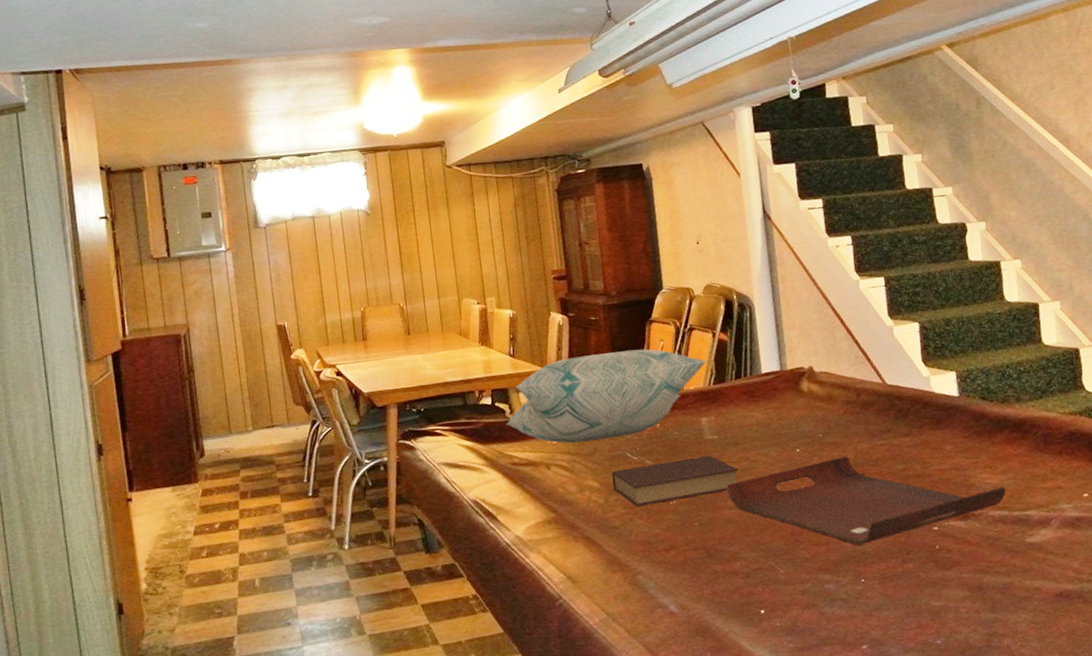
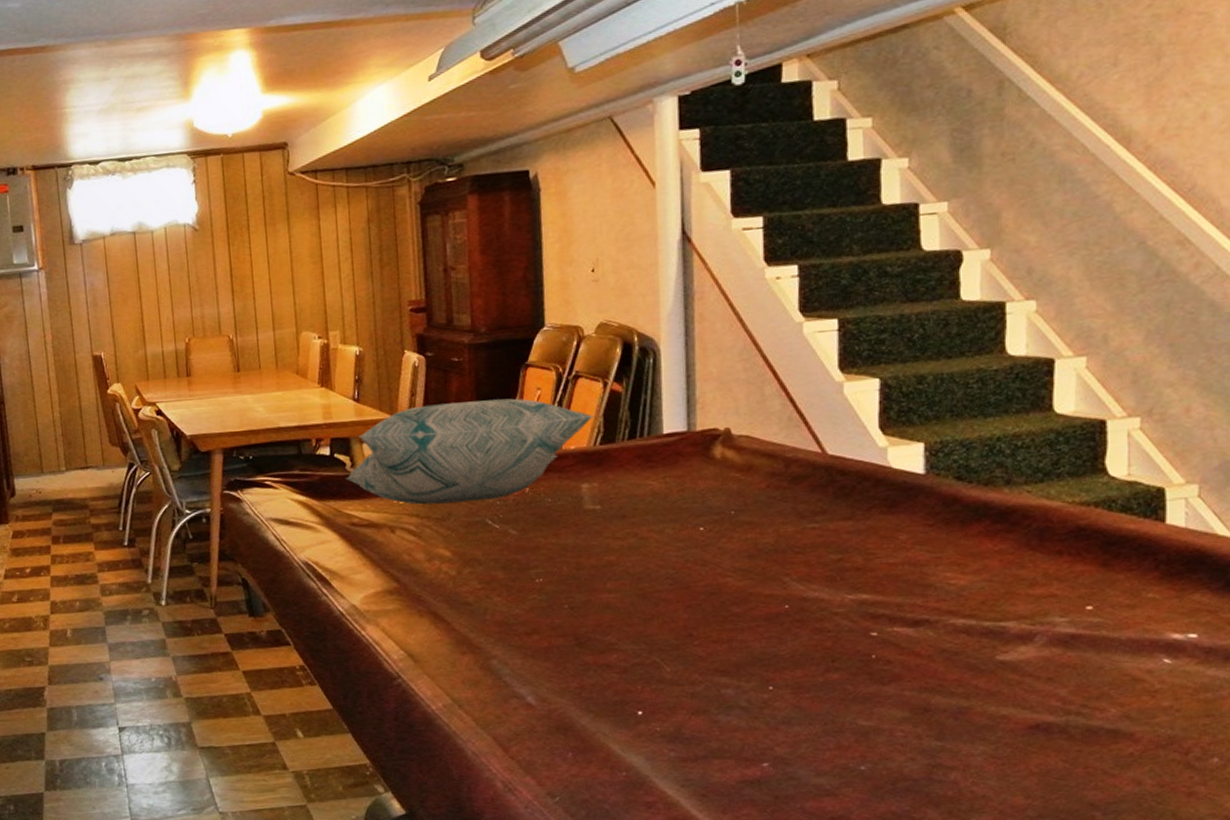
book: present [611,456,738,506] -> none [467,529,623,581]
serving tray: present [726,456,1006,545] -> none [606,539,977,646]

